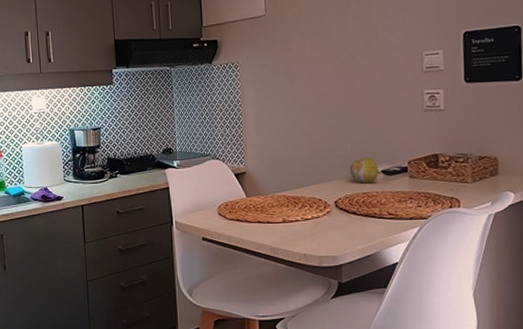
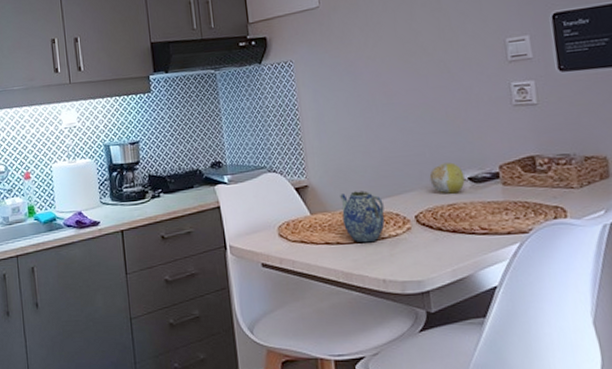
teapot: none [272,178,310,223] -> present [340,190,385,243]

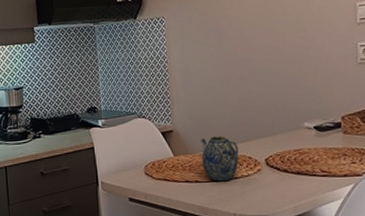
fruit: present [429,162,465,194] -> none [280,113,311,141]

